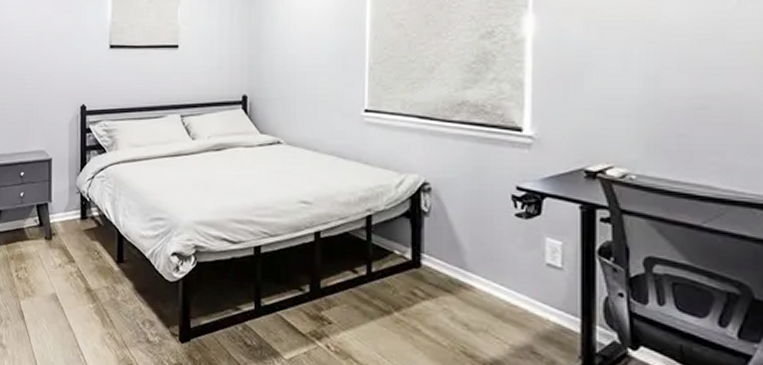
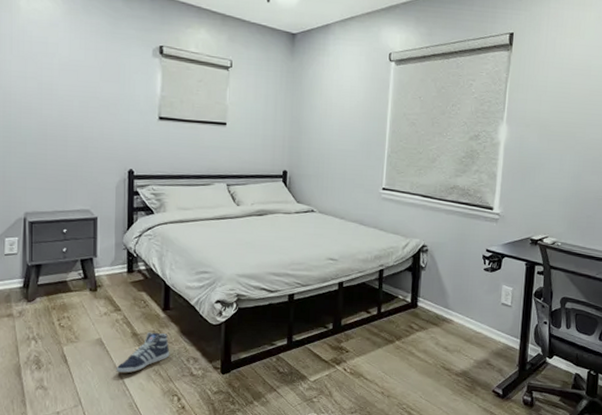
sneaker: none [70,287,125,336] -> present [116,332,170,374]

